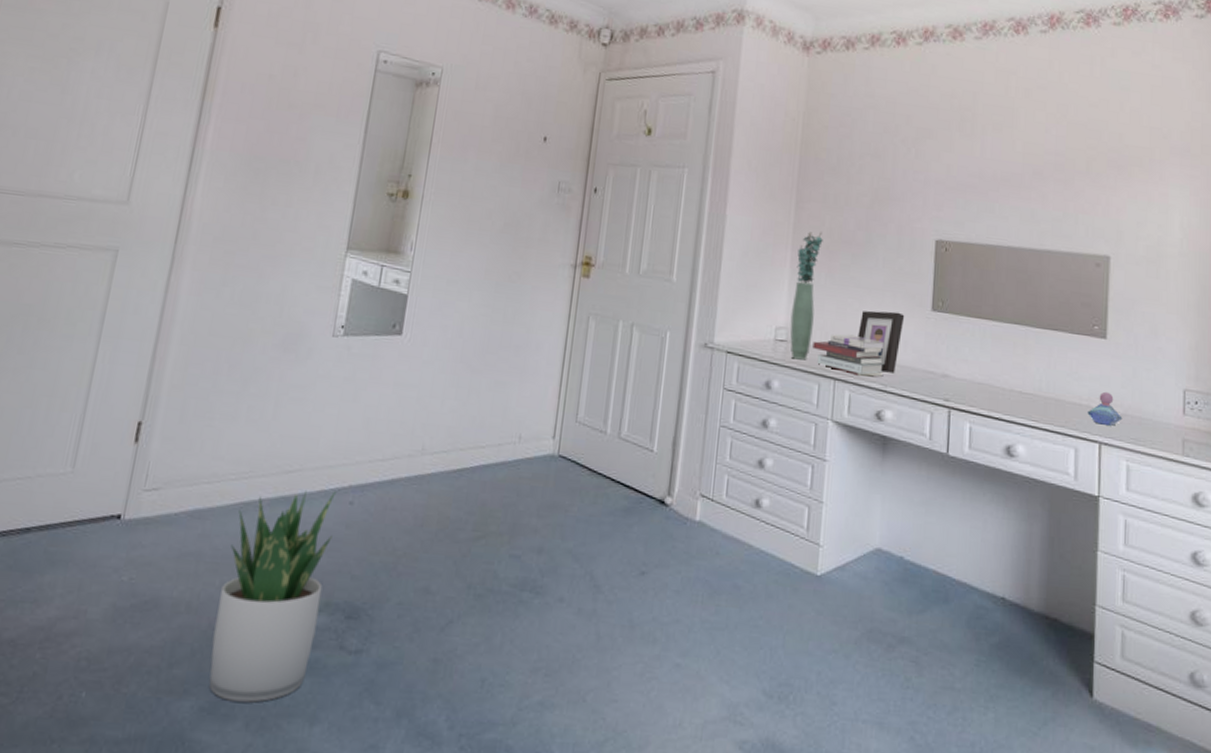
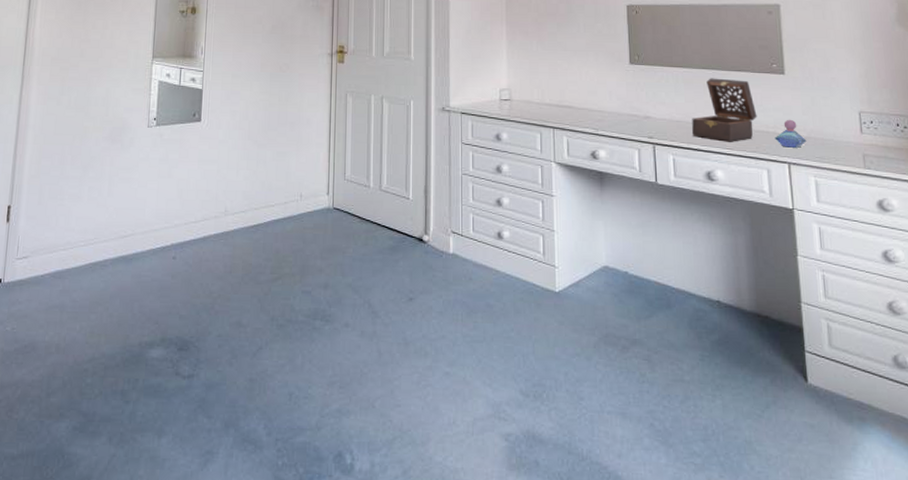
planter: present [209,489,336,703] -> none [78,249,162,421]
vase: present [789,232,823,360] -> none [511,8,532,114]
books: present [812,334,885,377] -> none [532,90,593,124]
picture frame: present [858,310,905,373] -> none [569,68,607,119]
jewelry box: none [995,335,1071,414] -> present [692,78,757,142]

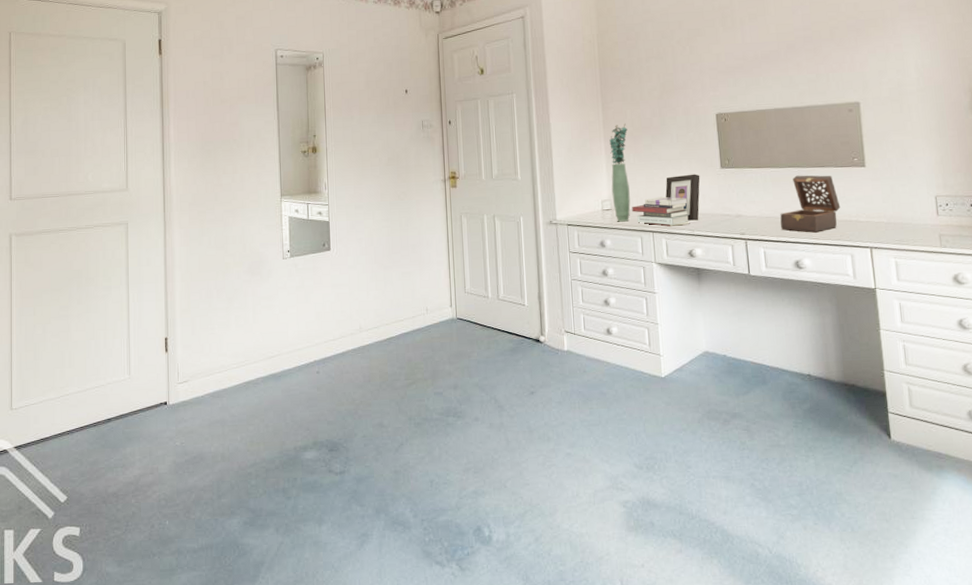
vase: none [511,8,532,114] -> present [609,123,631,222]
books: none [532,90,593,124] -> present [632,196,689,227]
picture frame: none [569,68,607,119] -> present [665,174,700,221]
perfume bottle: present [775,119,807,148] -> none [857,207,887,234]

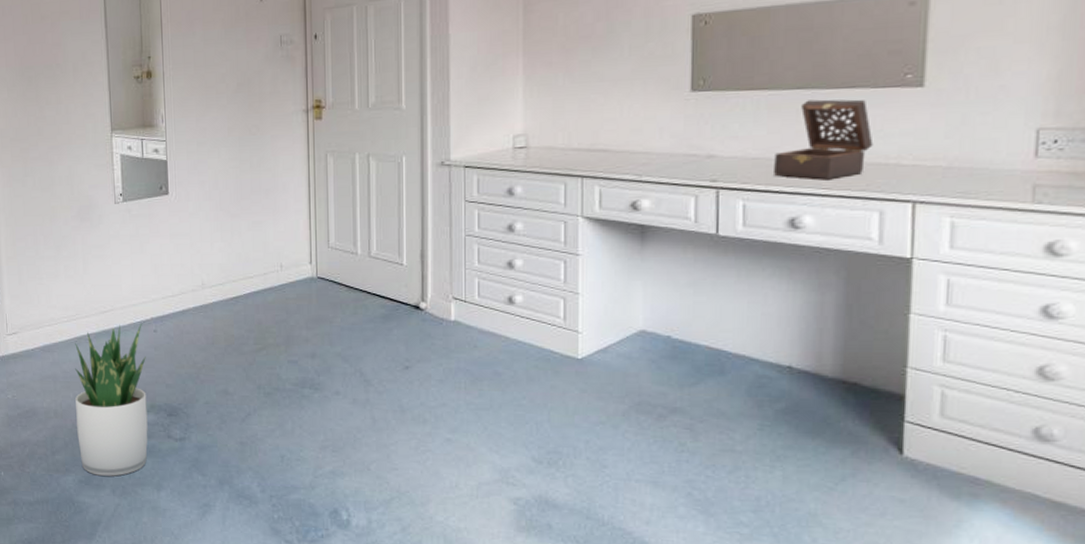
planter: none [242,365,311,516] -> present [75,323,148,477]
vase: present [609,123,631,222] -> none [528,32,558,164]
books: present [632,196,689,227] -> none [555,130,636,171]
picture frame: present [665,174,700,221] -> none [605,99,659,163]

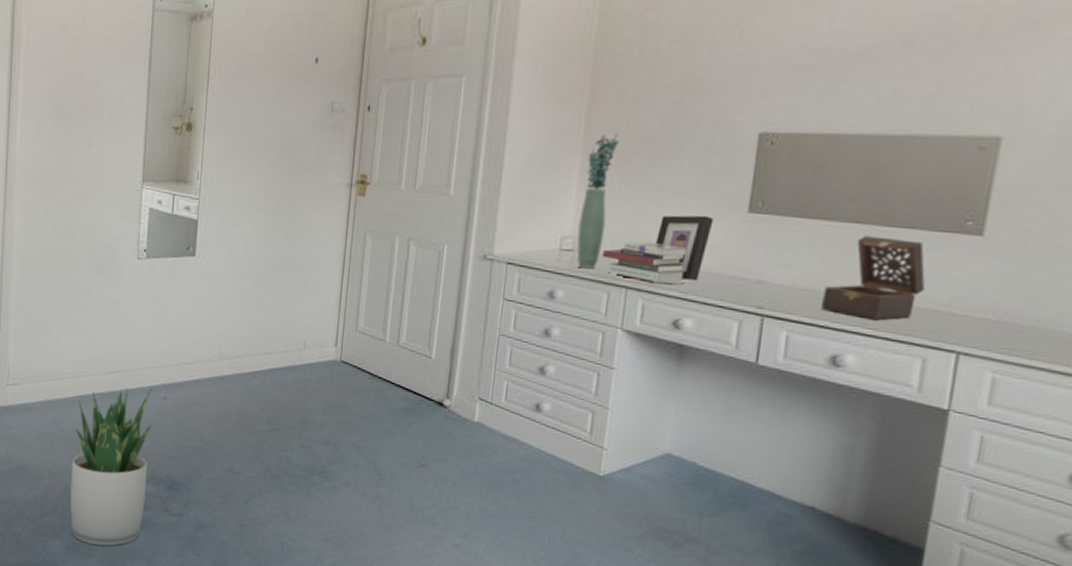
vase: none [528,32,558,164] -> present [576,133,619,269]
books: none [555,130,636,171] -> present [602,241,687,285]
picture frame: none [605,99,659,163] -> present [656,215,714,281]

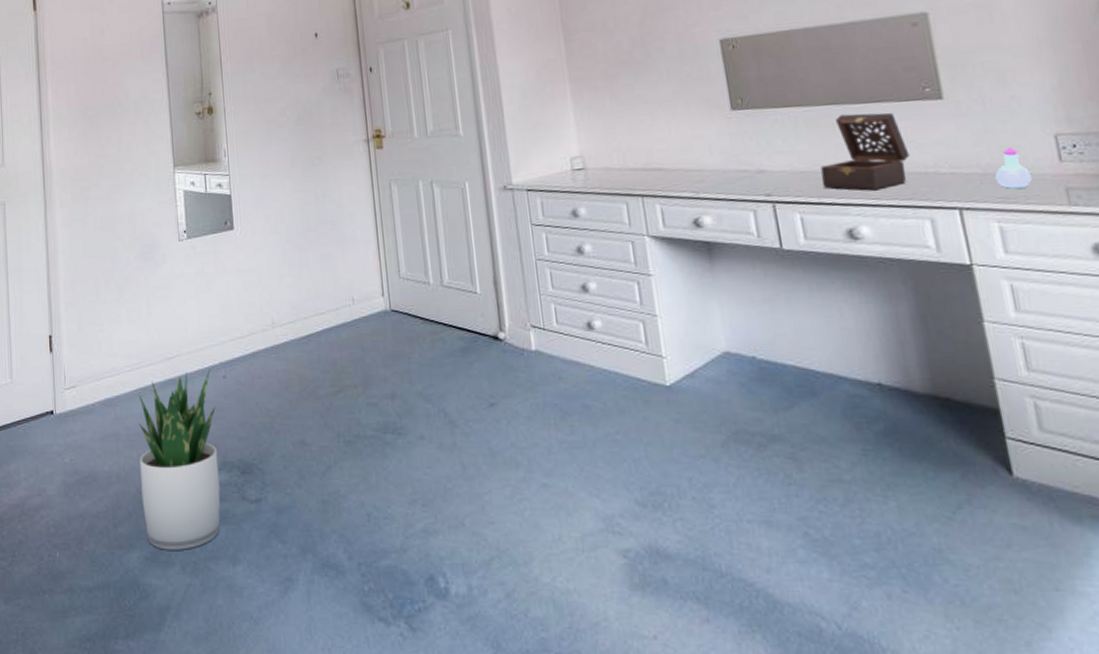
vase: present [576,133,619,269] -> none [576,58,610,185]
books: present [602,241,687,285] -> none [611,149,692,189]
picture frame: present [656,215,714,281] -> none [655,118,705,180]
perfume: none [1007,299,1049,343] -> present [995,148,1033,189]

